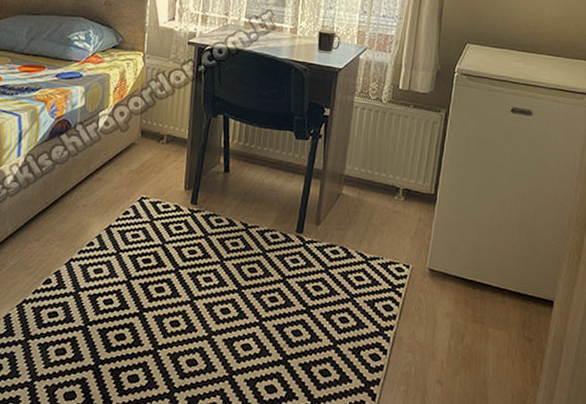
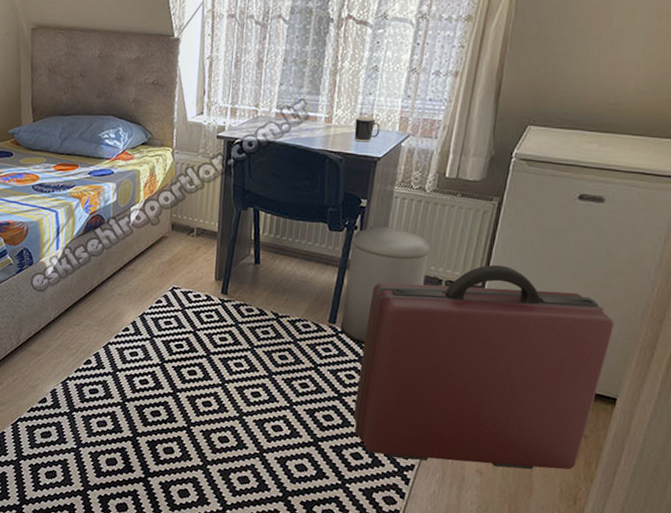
pedal bin: none [307,134,389,255] -> present [340,226,431,345]
briefcase: none [321,173,547,377] -> present [354,264,615,470]

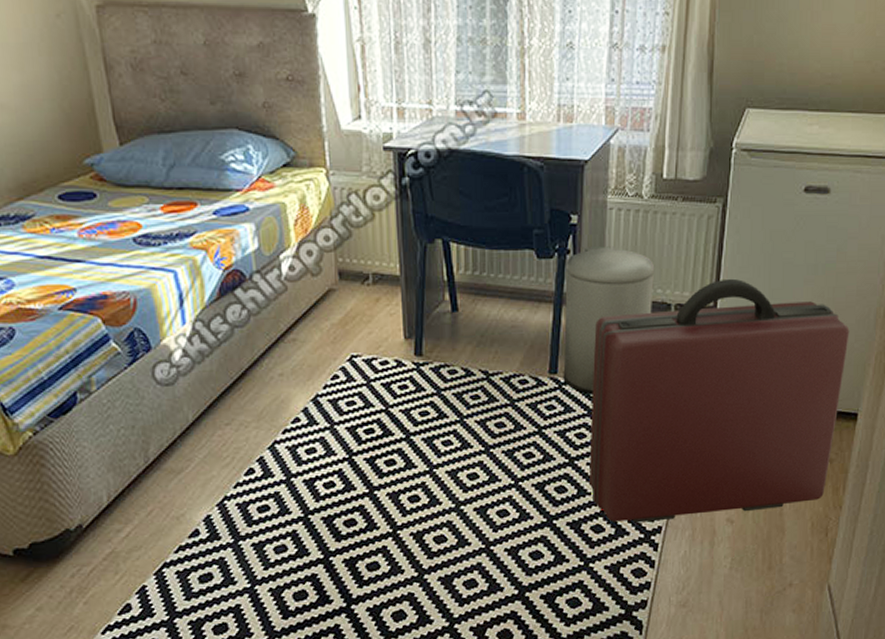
mug: present [354,116,380,142] -> none [553,109,584,142]

